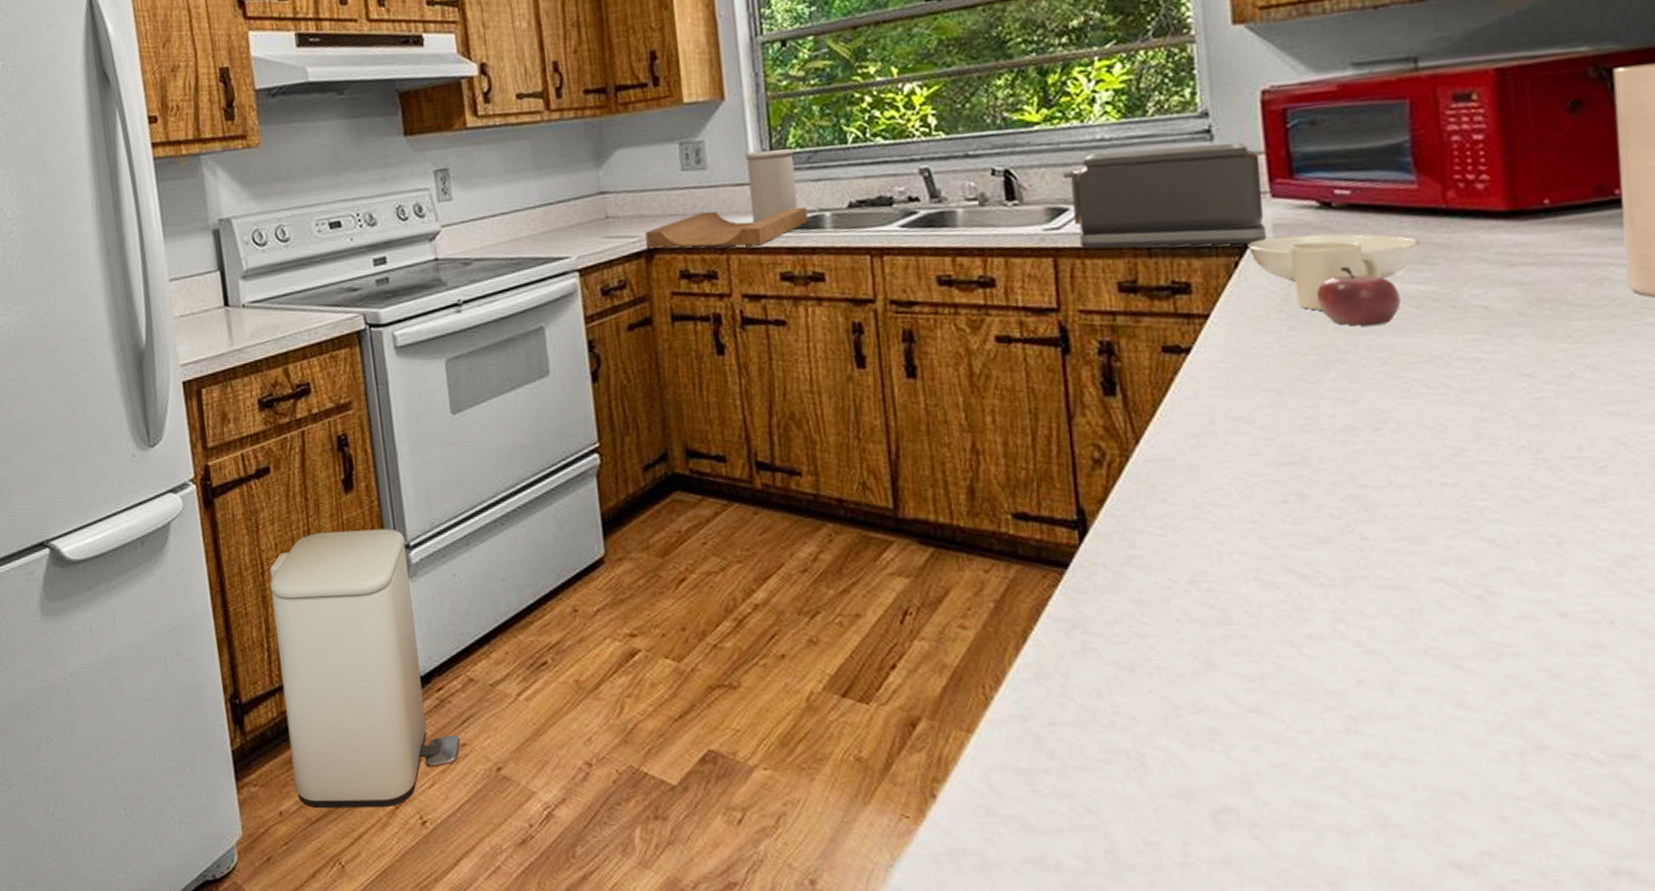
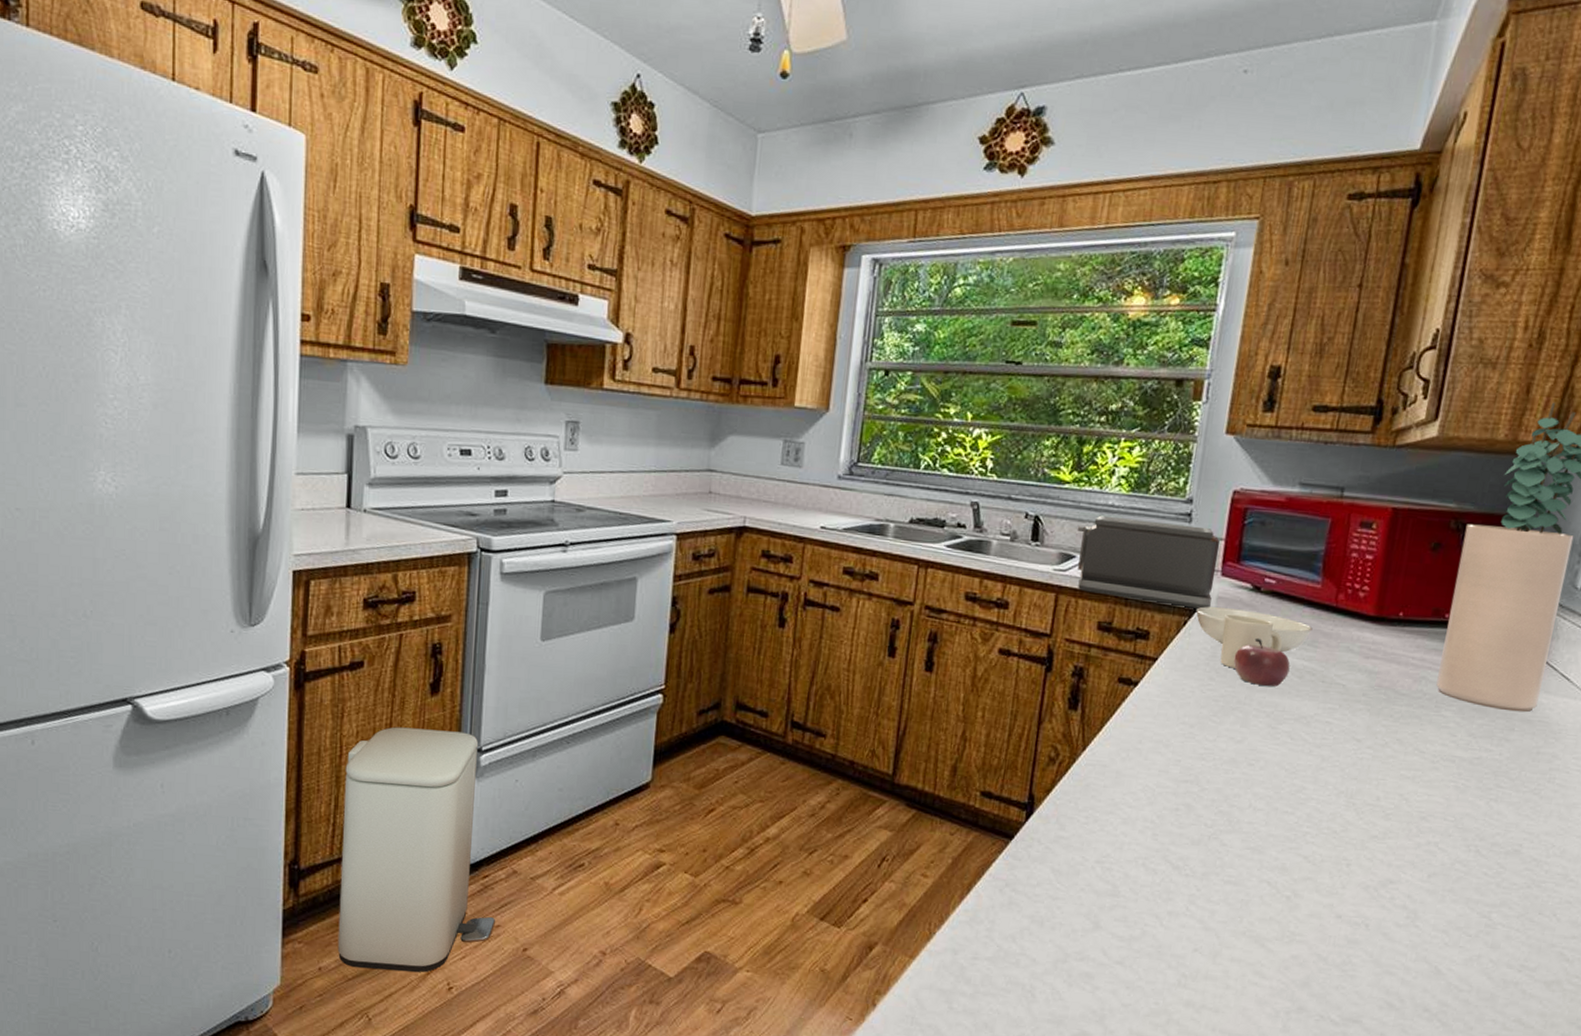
cutting board: present [645,206,808,249] -> none [739,503,876,541]
canister: present [745,148,798,224] -> none [831,461,875,522]

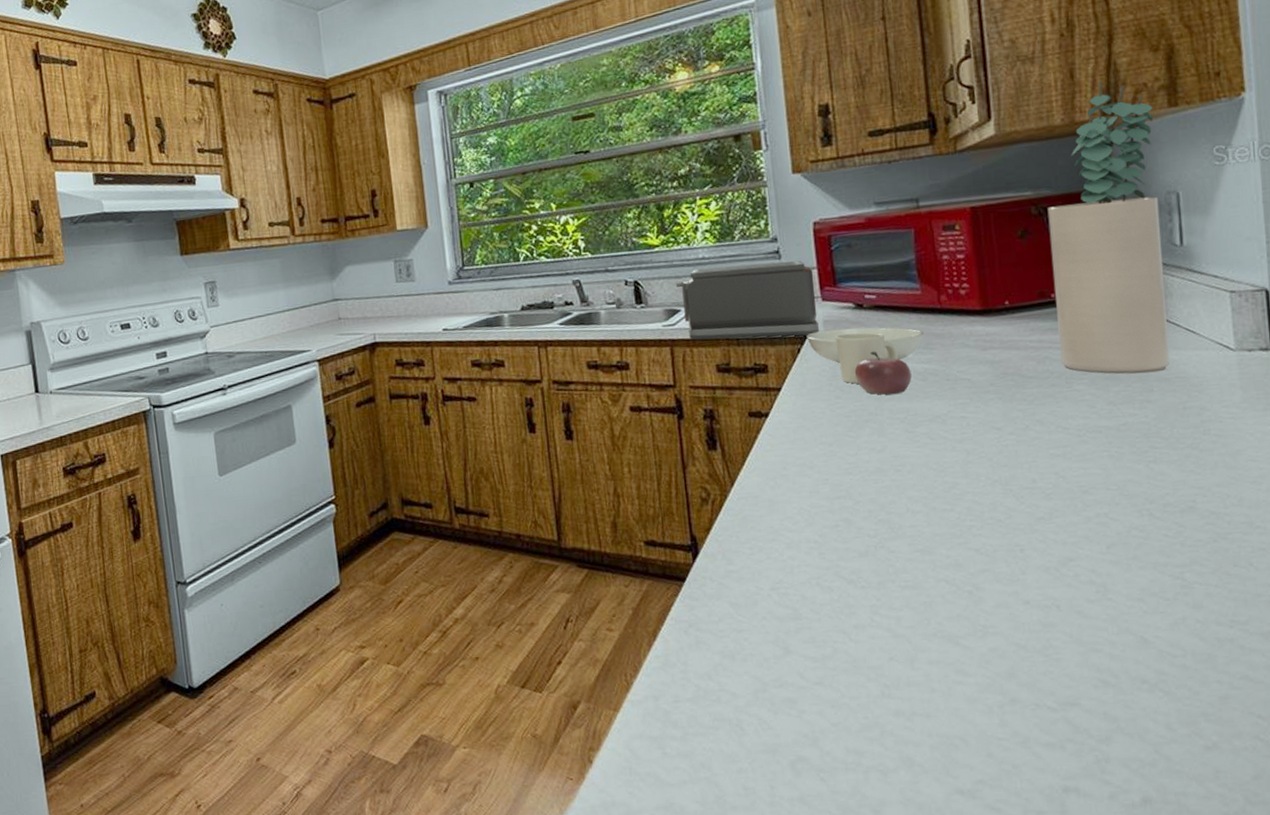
pedal bin: present [337,727,496,972] -> none [72,569,228,799]

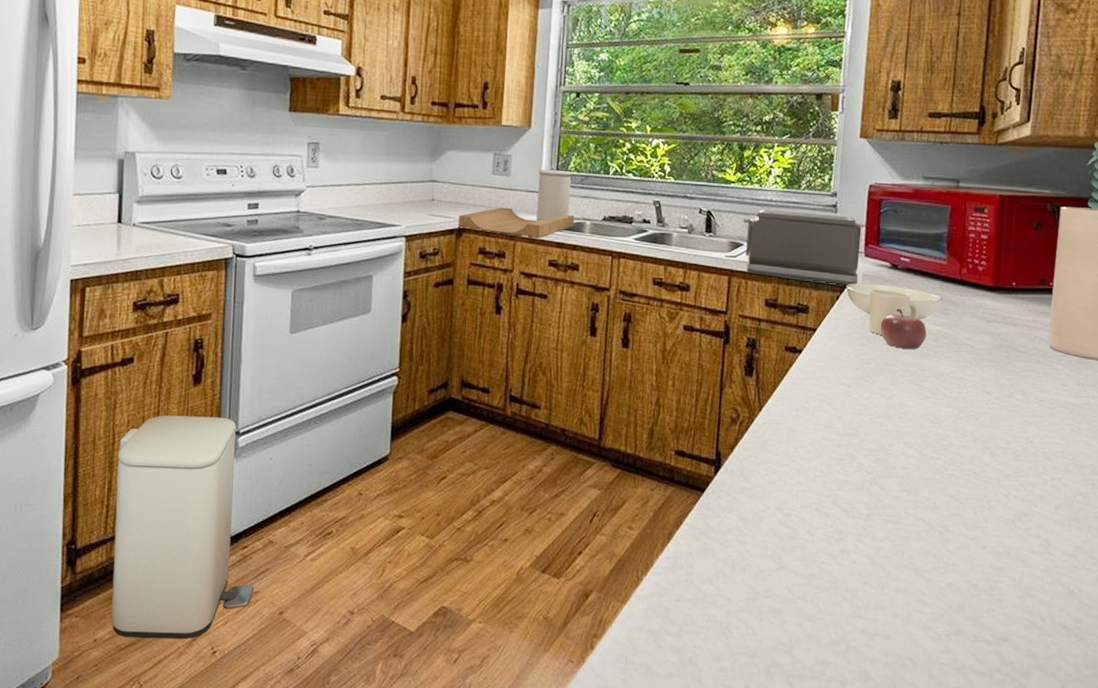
pedal bin: none [72,569,228,799] -> present [111,415,255,639]
cutting board: none [369,309,492,343] -> present [458,207,575,238]
canister: none [444,265,484,323] -> present [536,170,572,222]

